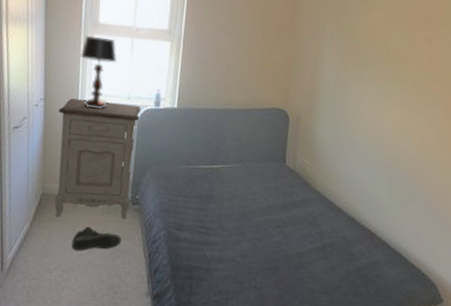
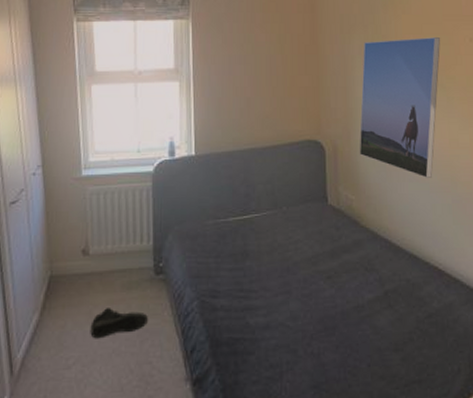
nightstand: present [54,98,141,219] -> none [60,158,154,302]
table lamp: present [81,36,118,109] -> none [79,86,121,169]
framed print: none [318,29,402,155] -> present [359,37,440,178]

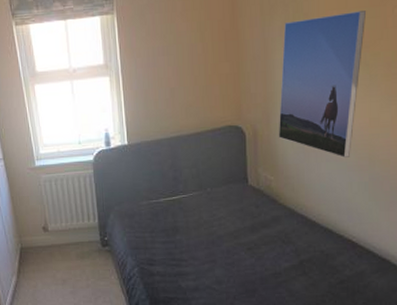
sneaker: present [90,308,148,339] -> none [55,273,99,296]

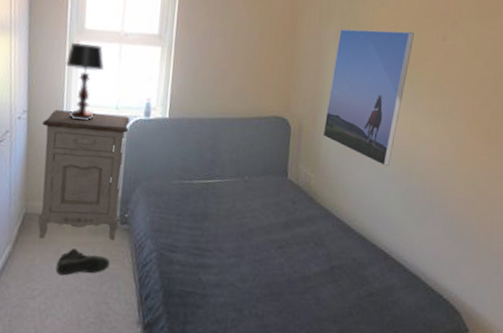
nightstand: none [18,149,101,268] -> present [37,109,130,240]
table lamp: none [26,86,62,160] -> present [66,42,105,121]
sneaker: none [55,273,99,296] -> present [55,249,110,276]

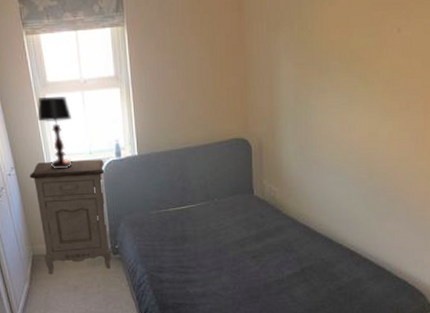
sneaker: present [55,249,110,276] -> none [67,280,110,302]
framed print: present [322,28,414,166] -> none [282,29,366,171]

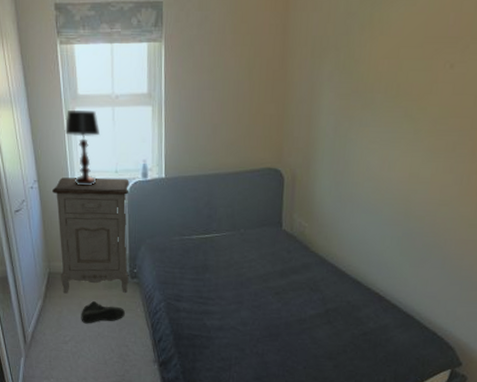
sneaker: none [67,280,110,302] -> present [81,301,125,324]

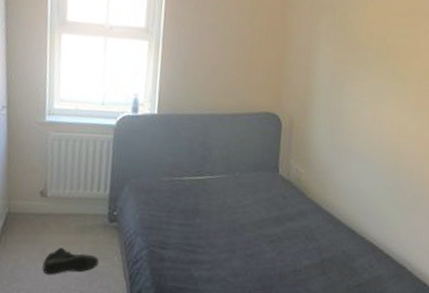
nightstand: present [52,177,130,294] -> none [21,105,117,239]
table lamp: present [65,109,101,186] -> none [47,35,89,117]

